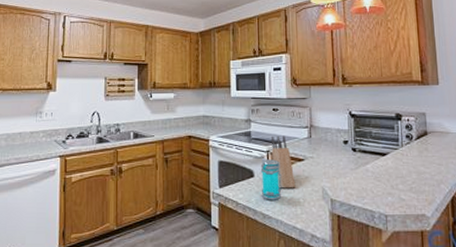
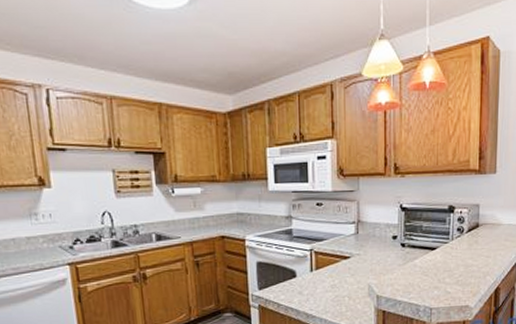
jar: present [260,159,282,200] -> none [303,258,326,300]
knife block: present [270,135,296,189] -> none [314,232,341,288]

